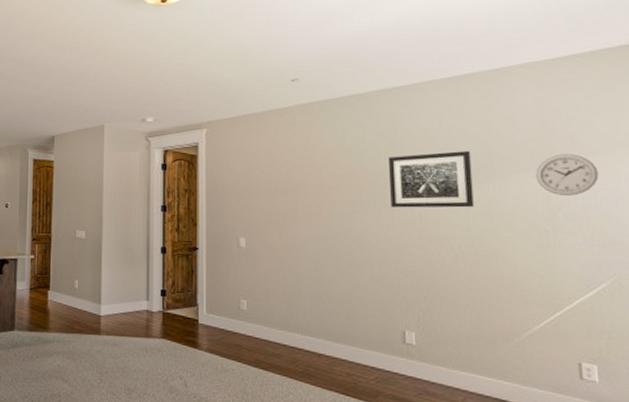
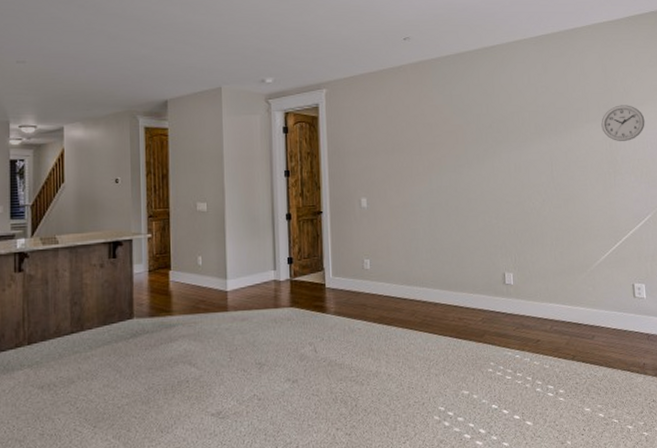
wall art: present [387,150,474,208] -> none [488,104,556,160]

